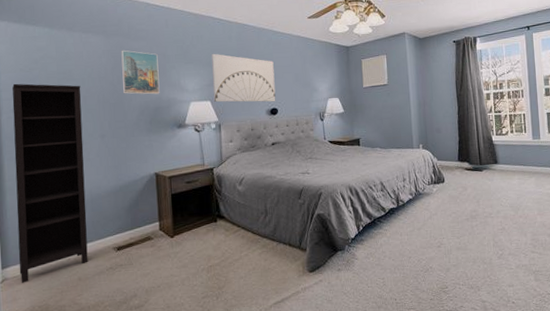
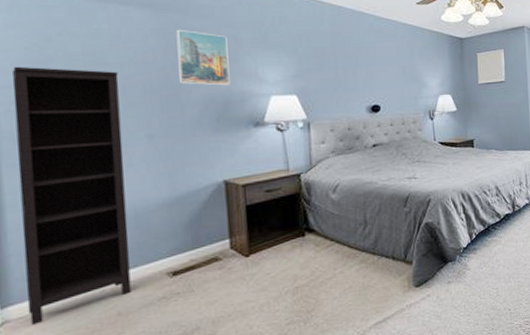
wall art: present [211,53,276,103] -> none [298,38,378,98]

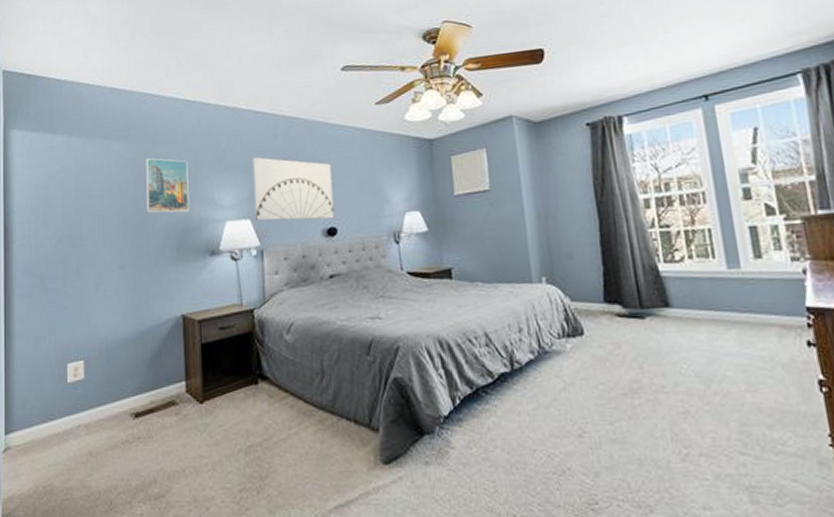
bookcase: present [12,66,132,325] -> none [23,203,101,454]
wall art: none [298,38,378,98] -> present [252,157,335,221]

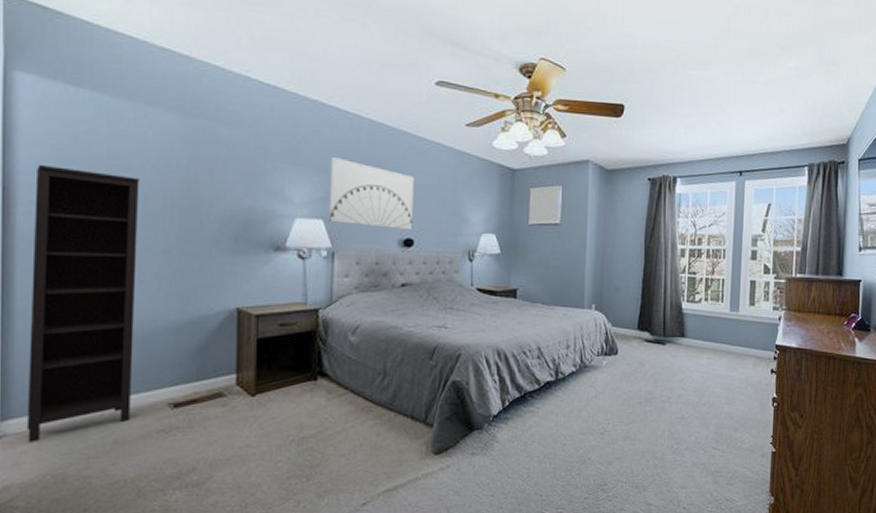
bookcase: none [23,203,101,454] -> present [26,164,140,442]
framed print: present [146,157,190,213] -> none [200,136,255,203]

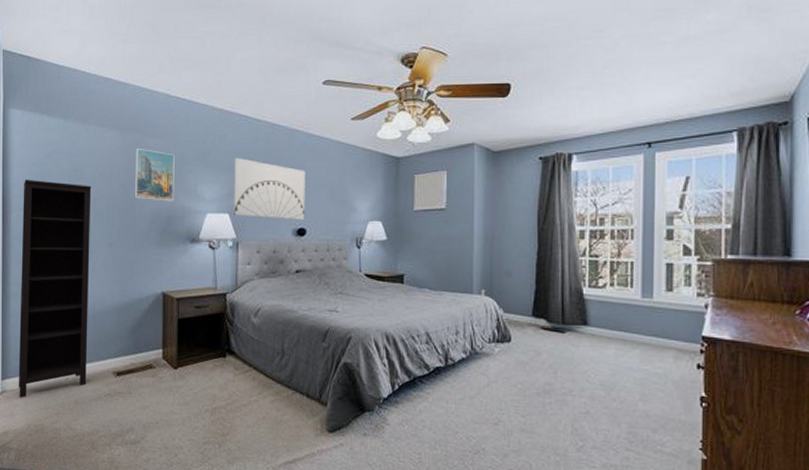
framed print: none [200,136,255,203] -> present [134,148,175,202]

